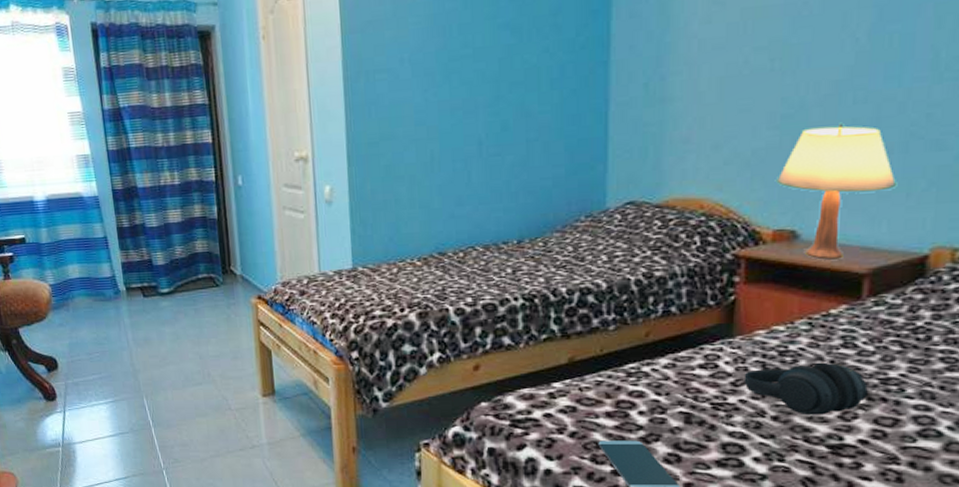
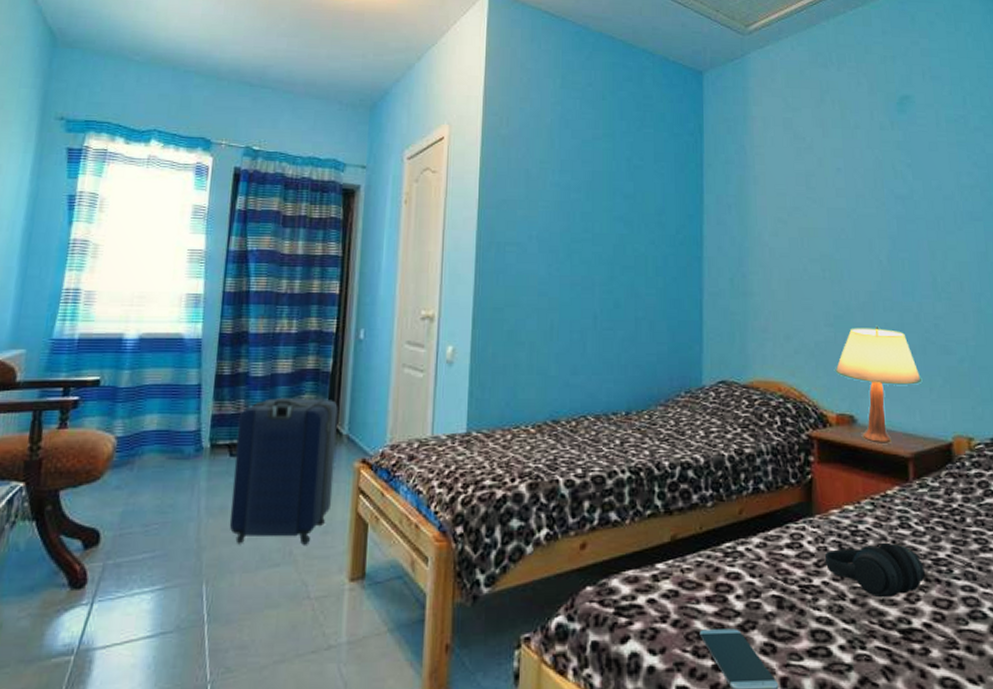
suitcase: none [144,243,237,368] -> present [229,398,338,545]

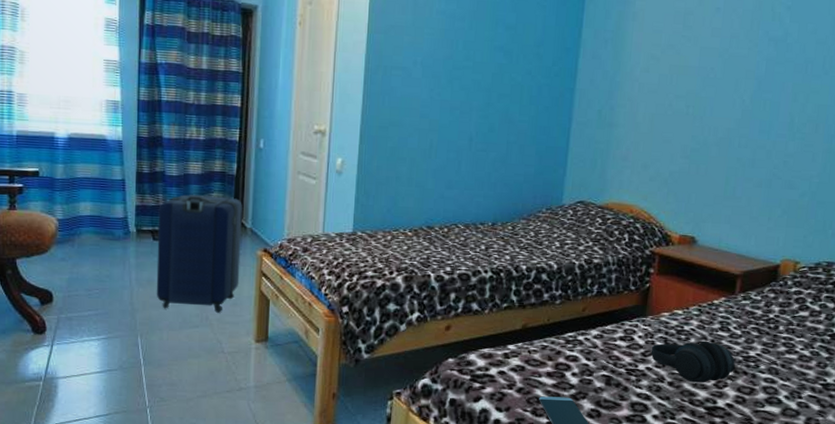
table lamp: present [835,326,921,443] -> none [684,161,762,262]

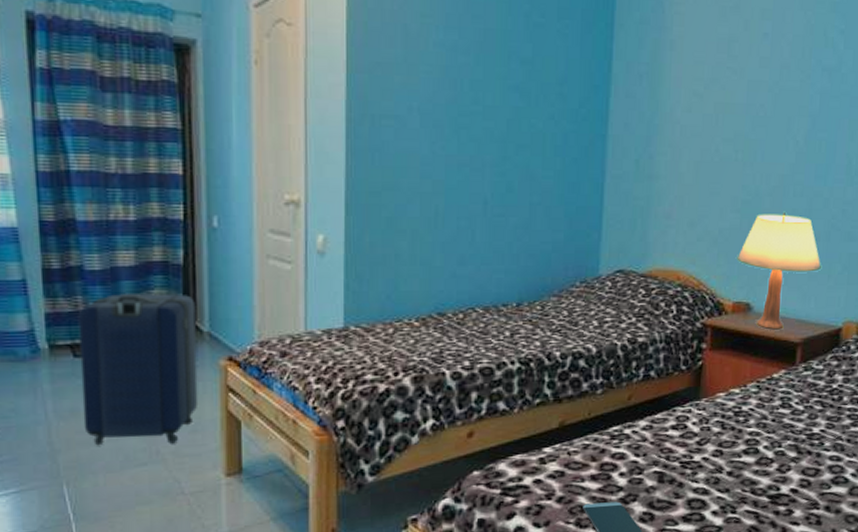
headphones: present [651,341,735,383] -> none [707,421,798,470]
table lamp: none [684,161,762,262] -> present [736,212,821,330]

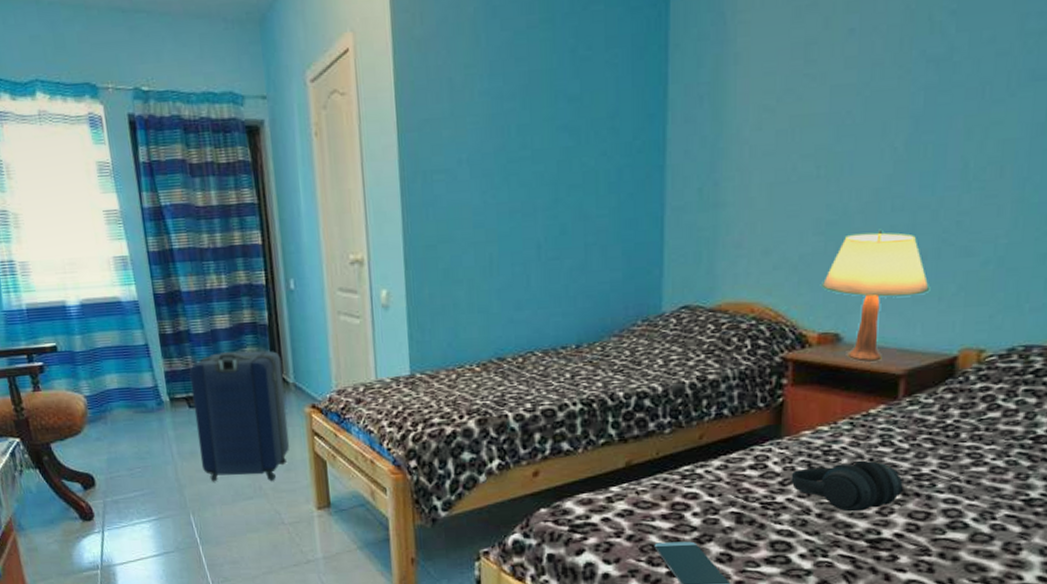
headphones: none [707,421,798,470] -> present [791,460,903,512]

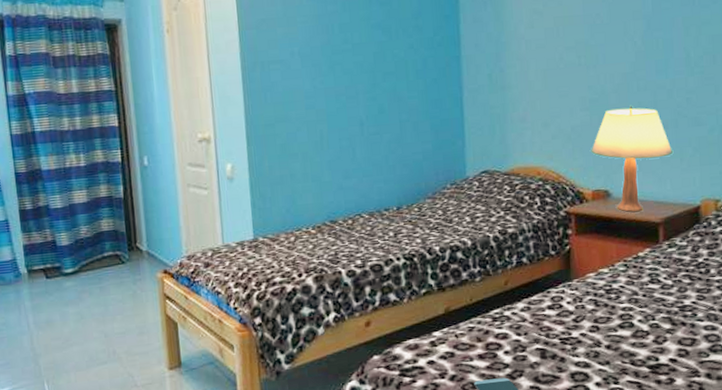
suitcase: present [189,350,290,482] -> none [47,221,143,350]
headphones: present [791,460,903,512] -> none [582,296,672,343]

